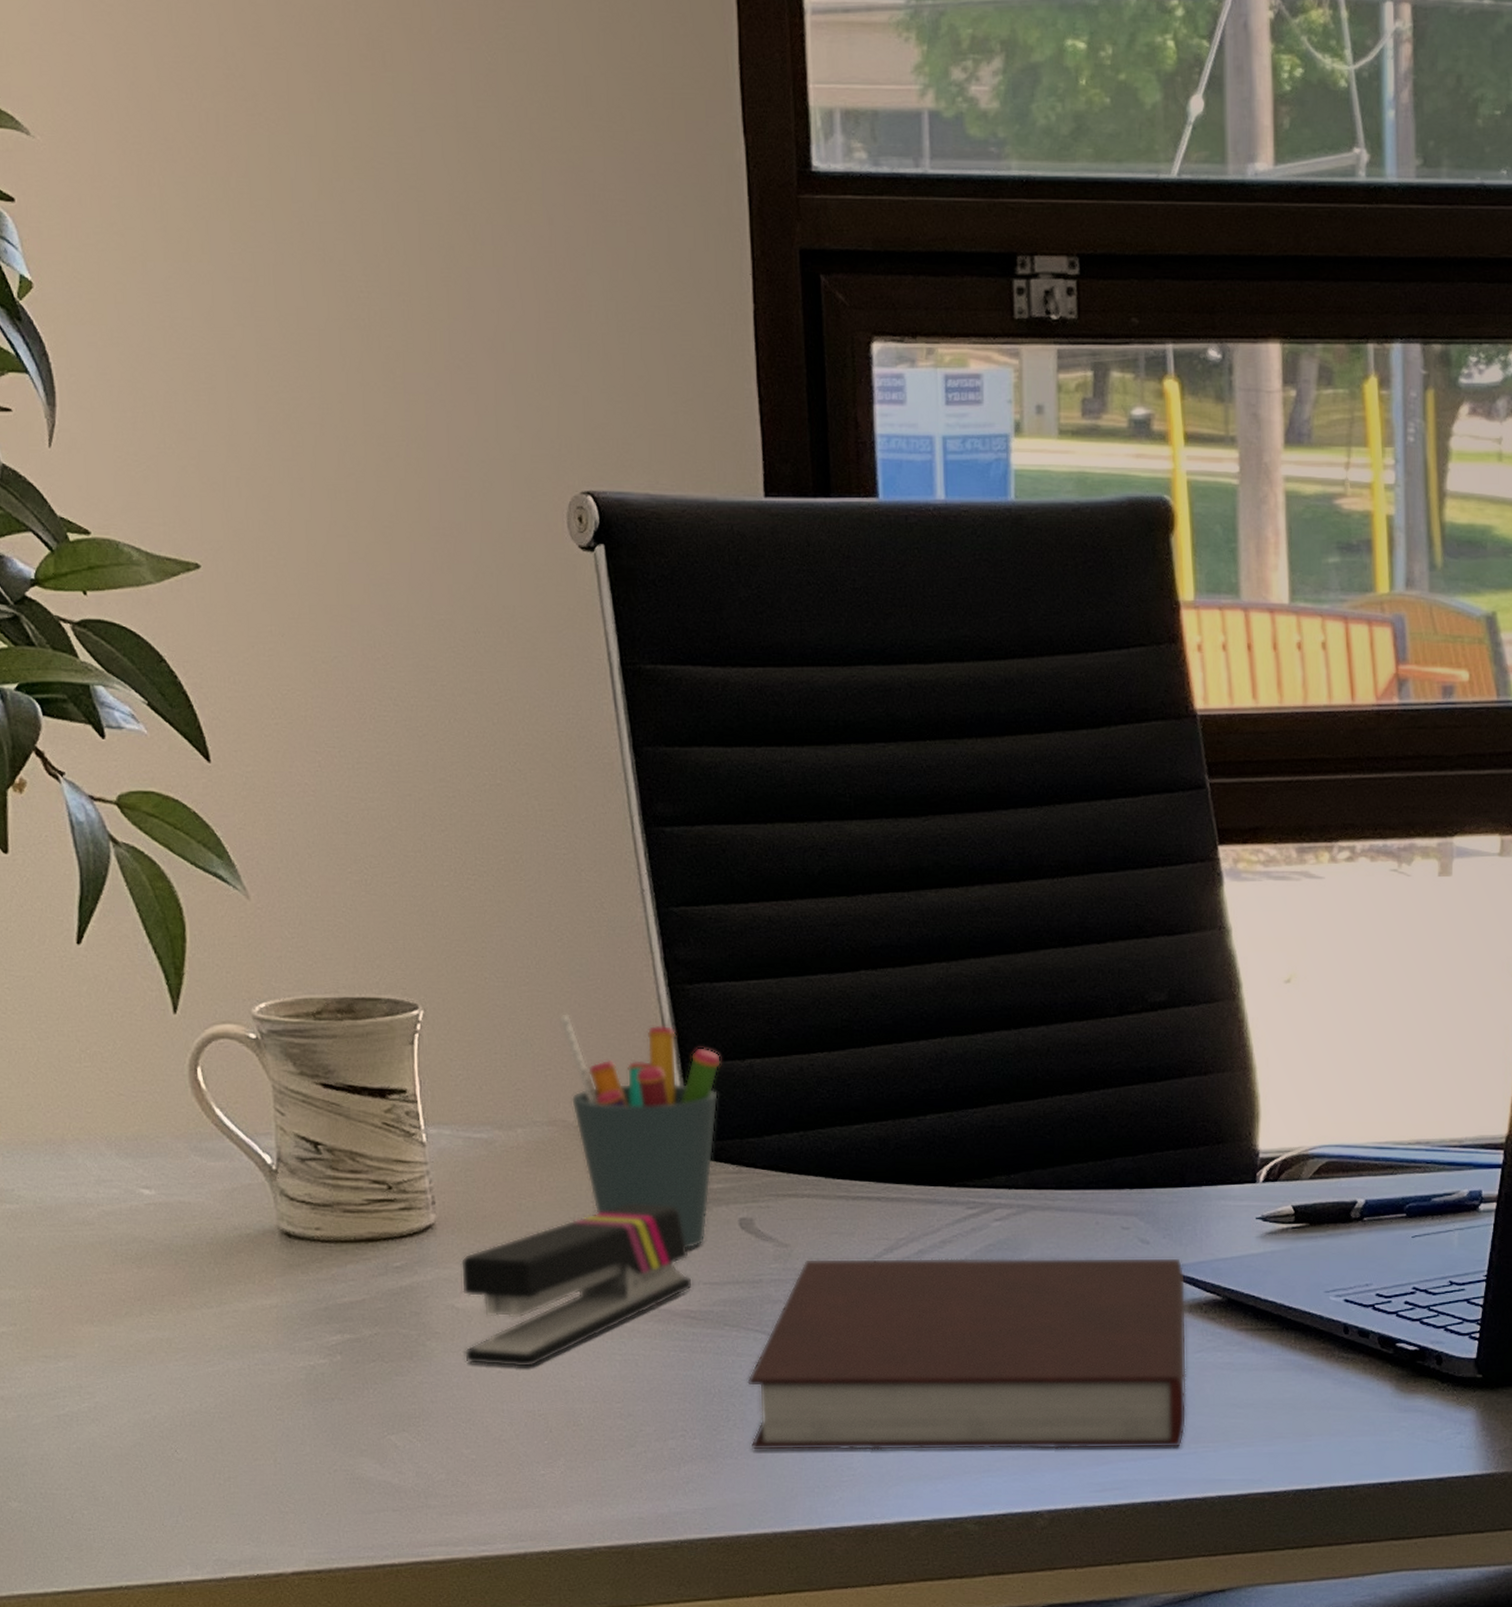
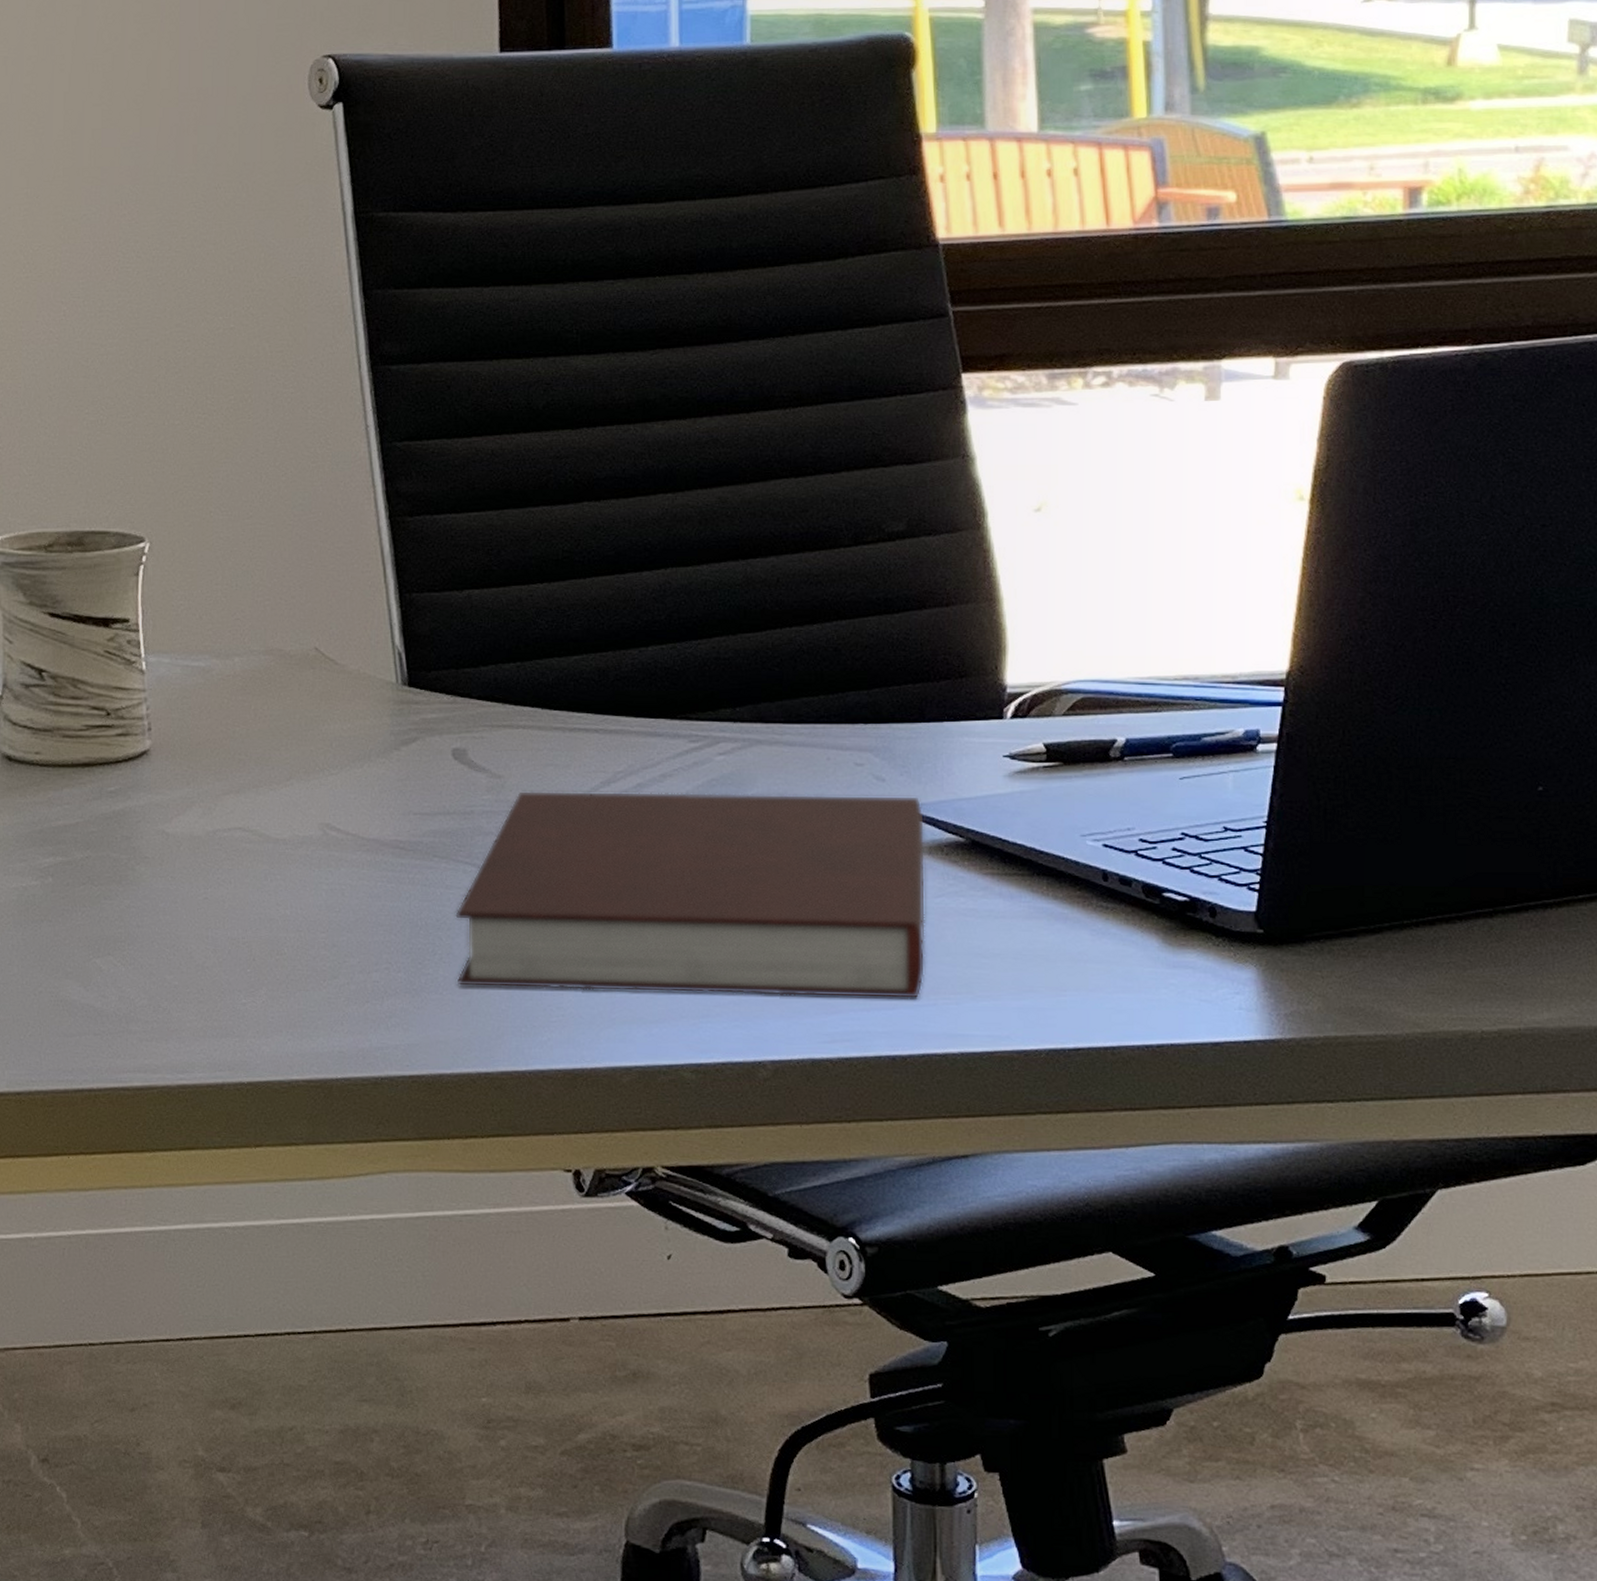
stapler: present [460,1203,693,1368] -> none [172,732,403,895]
pen holder: present [559,1014,722,1250] -> none [280,546,440,780]

